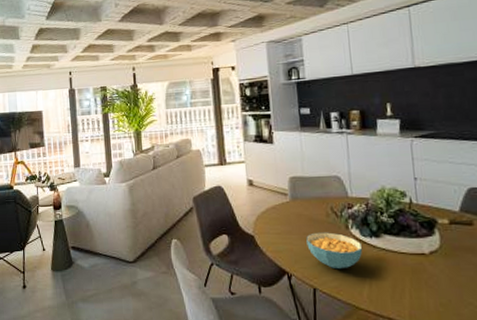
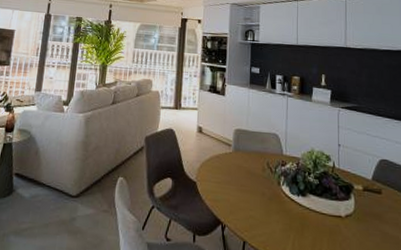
cereal bowl: present [306,232,362,270] -> none [242,185,289,225]

